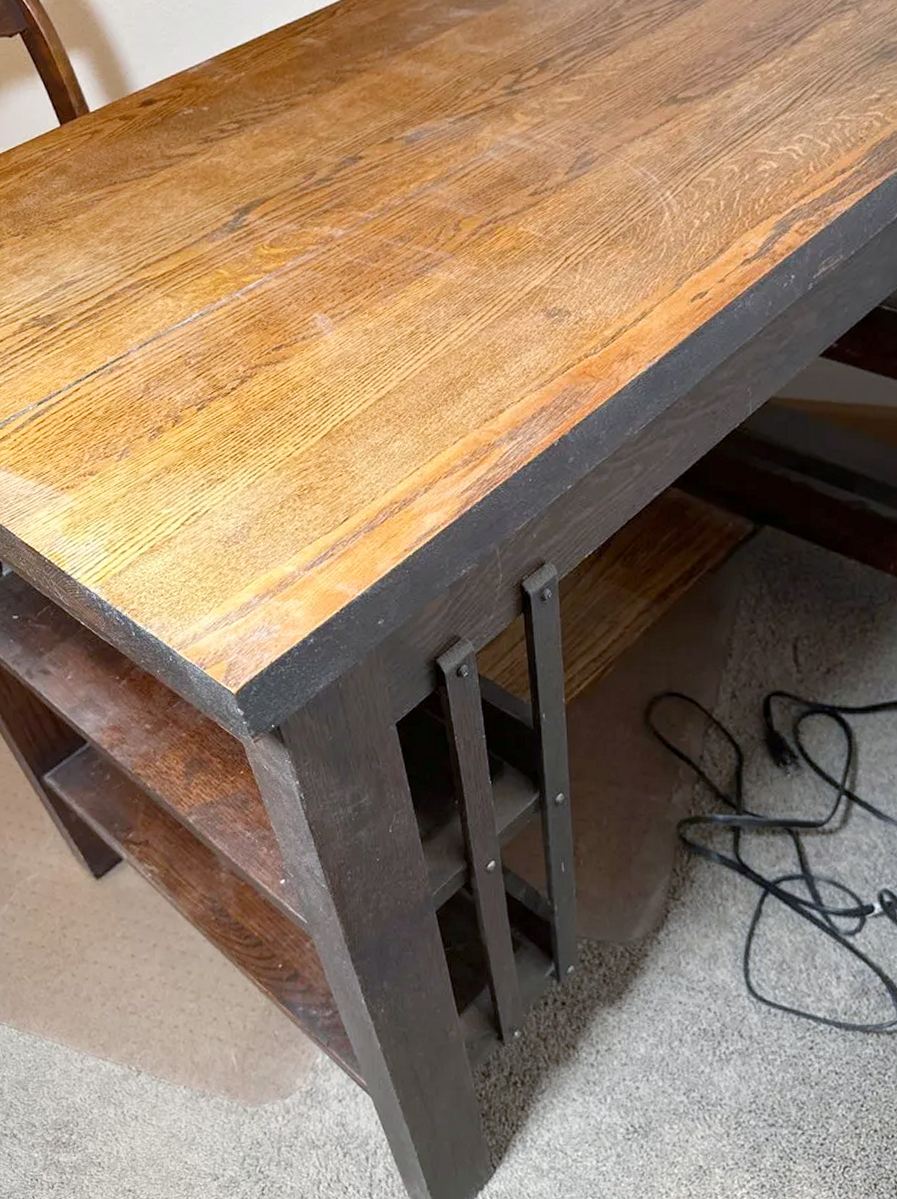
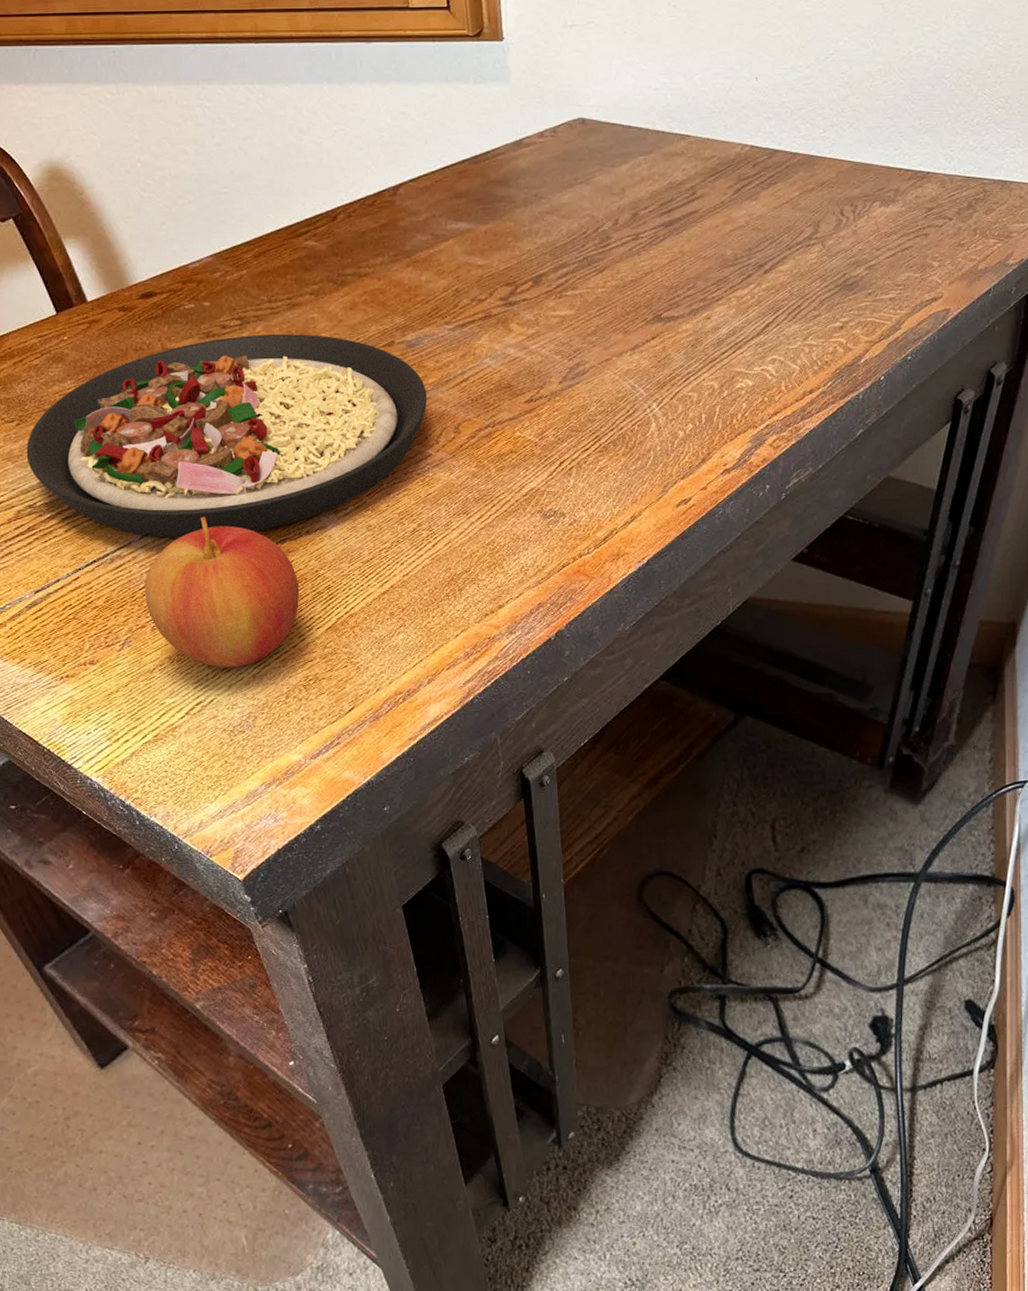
plate: none [30,134,426,347] -> present [26,333,427,538]
apple: none [142,324,295,478] -> present [144,516,300,668]

